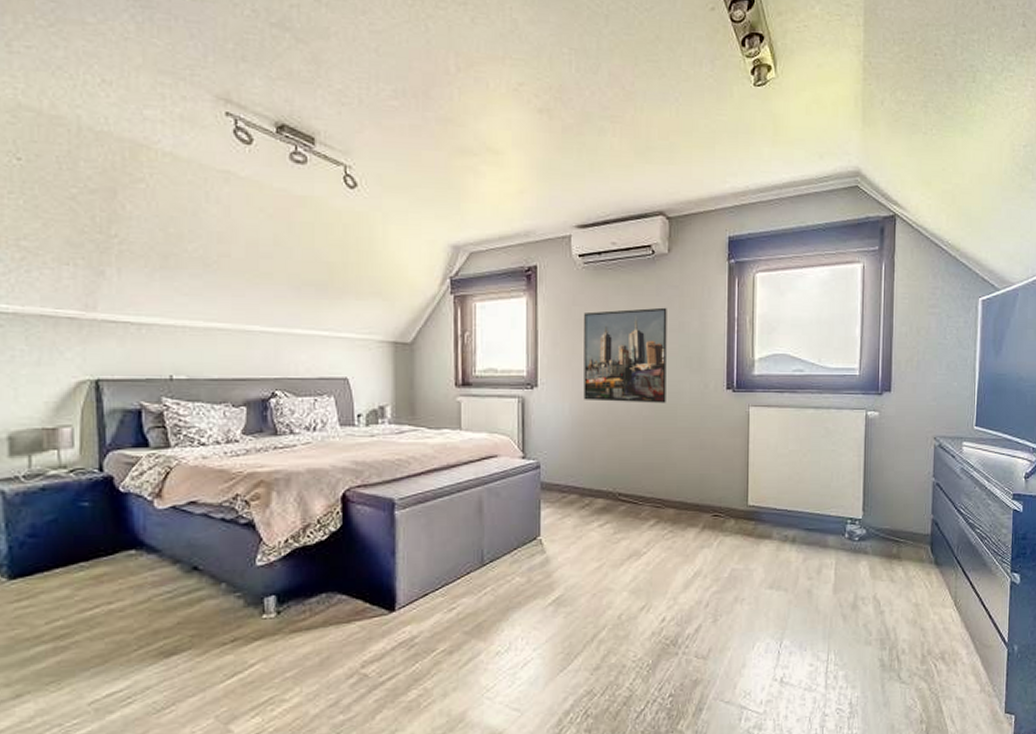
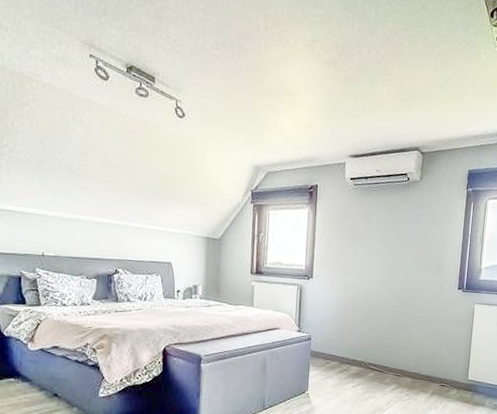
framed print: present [583,307,667,403] -> none [347,223,416,297]

